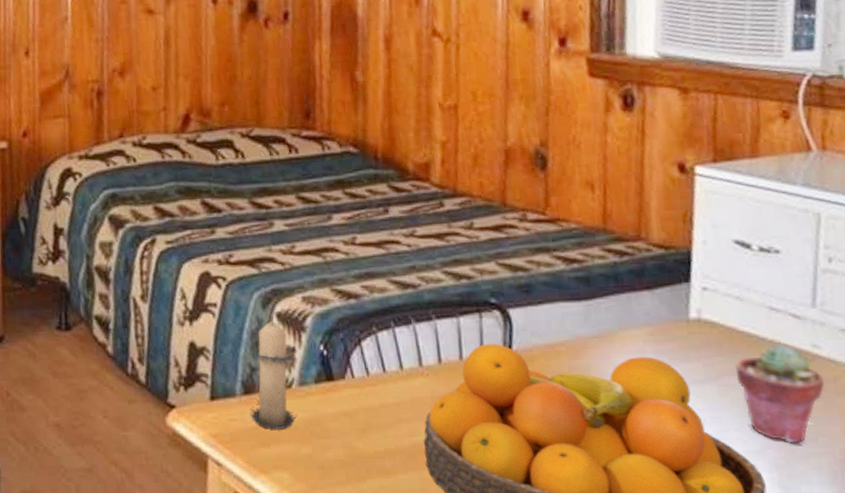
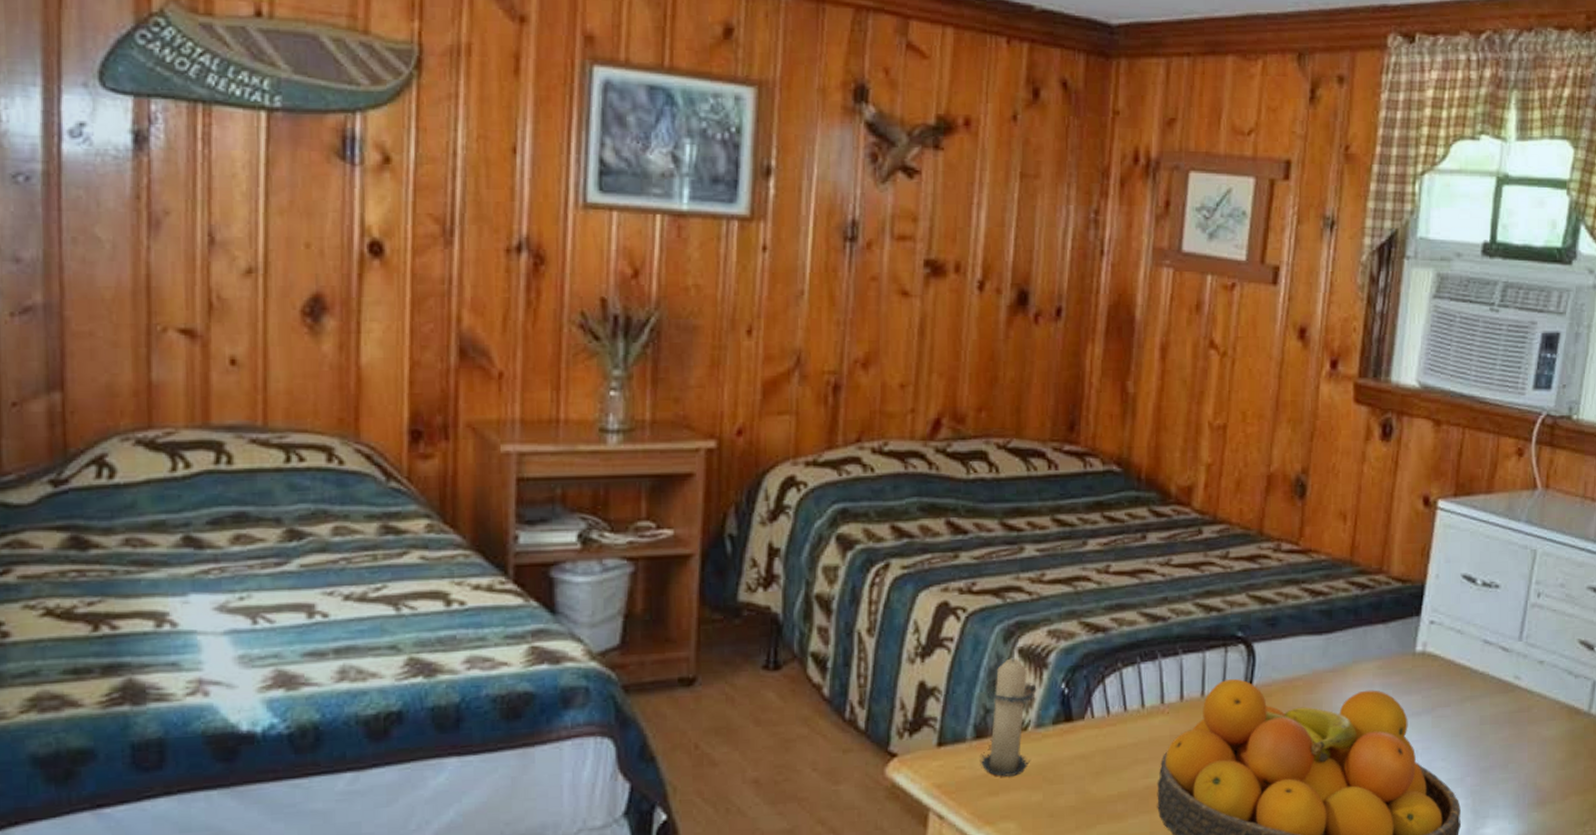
potted succulent: present [735,343,826,444] -> none [1448,675,1520,771]

